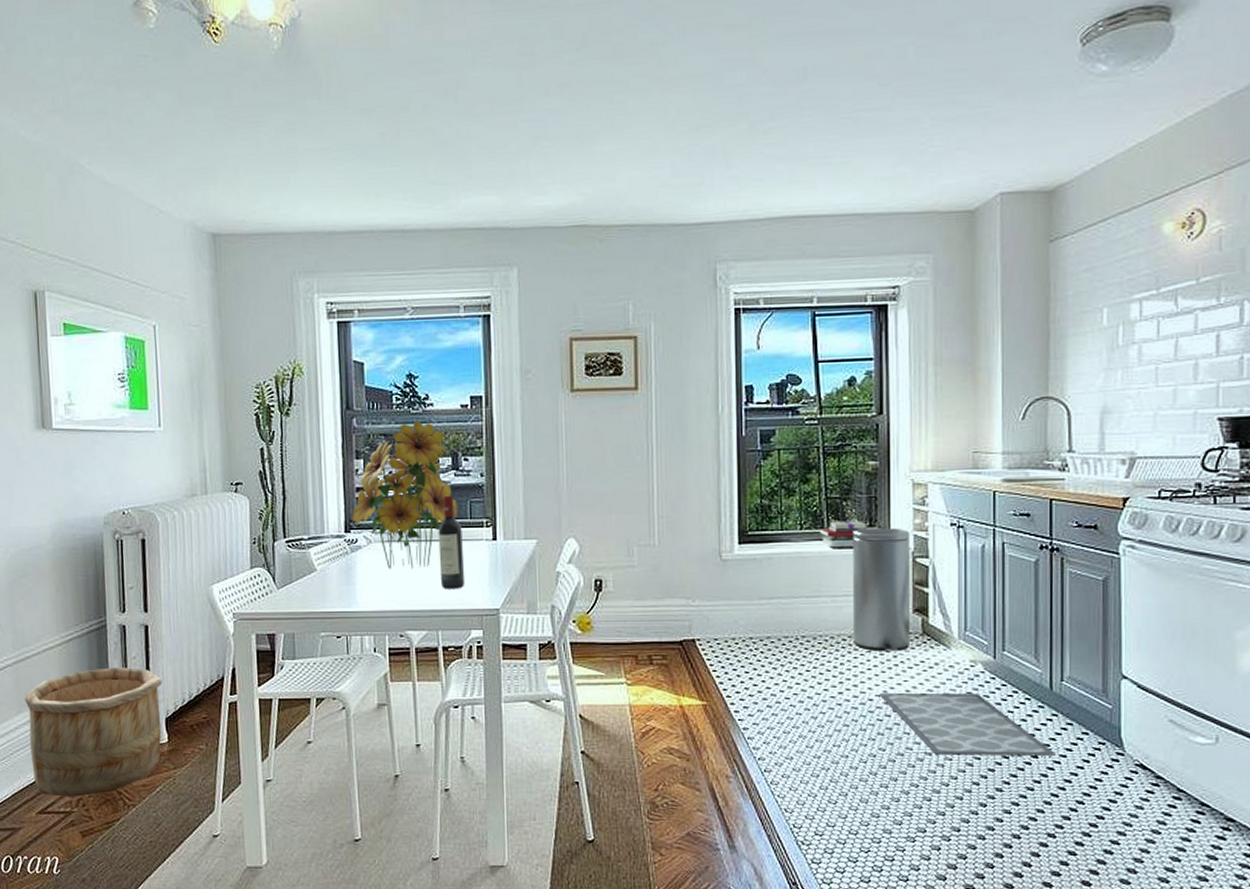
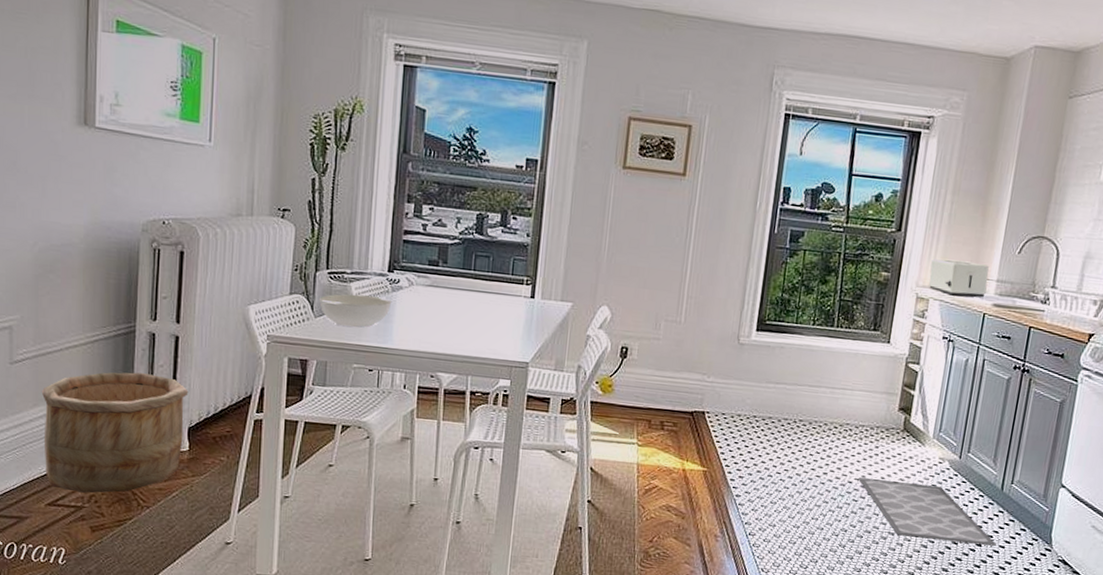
bowl: none [280,560,353,595] -> present [319,294,392,328]
flower bouquet: present [352,419,459,569] -> none [396,173,502,315]
wine bottle: present [438,495,466,589] -> none [475,249,503,339]
books: present [819,521,867,548] -> none [829,321,872,347]
pedal bin: present [853,527,911,651] -> none [843,330,908,443]
toaster: none [922,436,992,476] -> present [928,259,989,298]

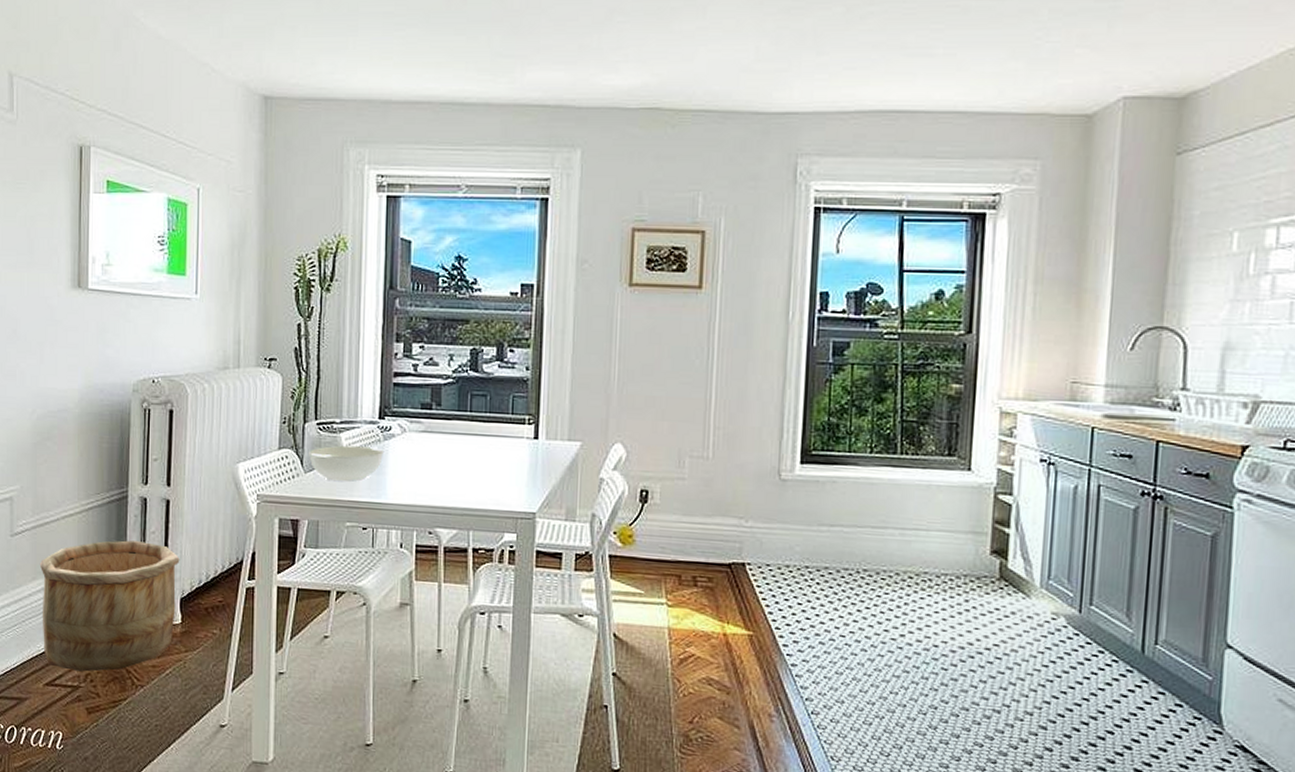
bath mat: present [858,477,997,546] -> none [945,640,1145,727]
toaster: present [928,259,989,298] -> none [1014,363,1093,408]

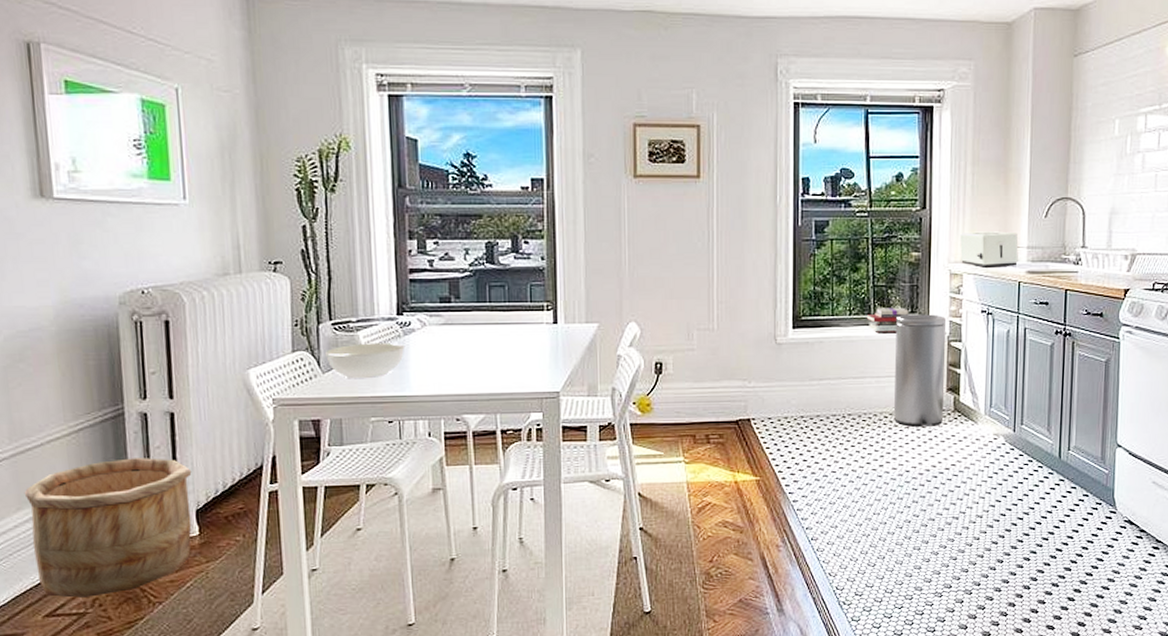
books: none [891,446,945,477] -> present [866,307,909,332]
pedal bin: none [921,456,994,595] -> present [894,314,947,427]
toaster: none [1014,363,1093,408] -> present [959,231,1019,268]

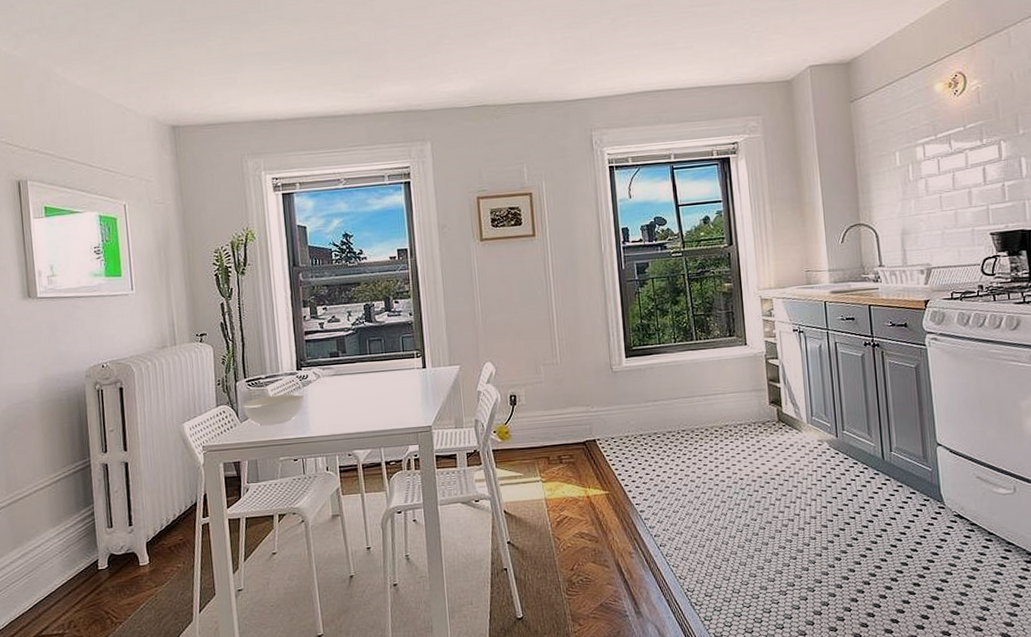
wooden bucket: present [24,458,192,598] -> none [17,500,143,621]
books: present [866,307,909,332] -> none [689,332,728,356]
pedal bin: present [894,314,947,427] -> none [716,336,769,438]
toaster: present [959,231,1019,268] -> none [765,258,822,292]

